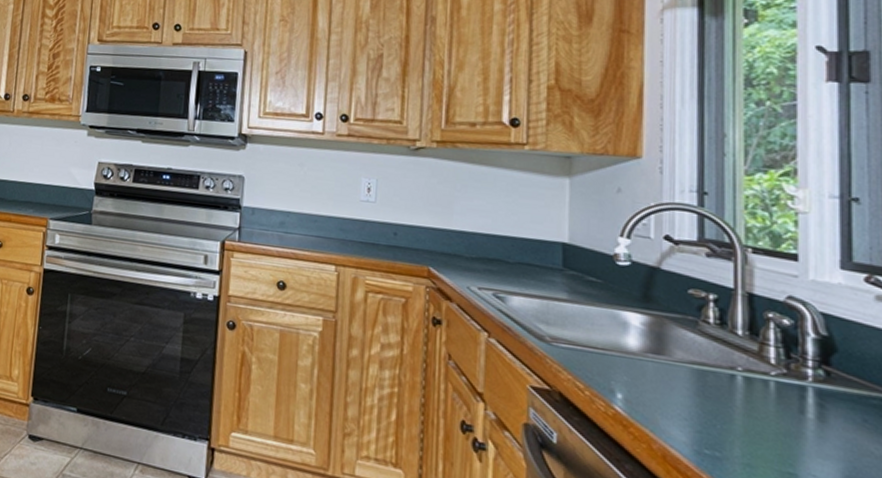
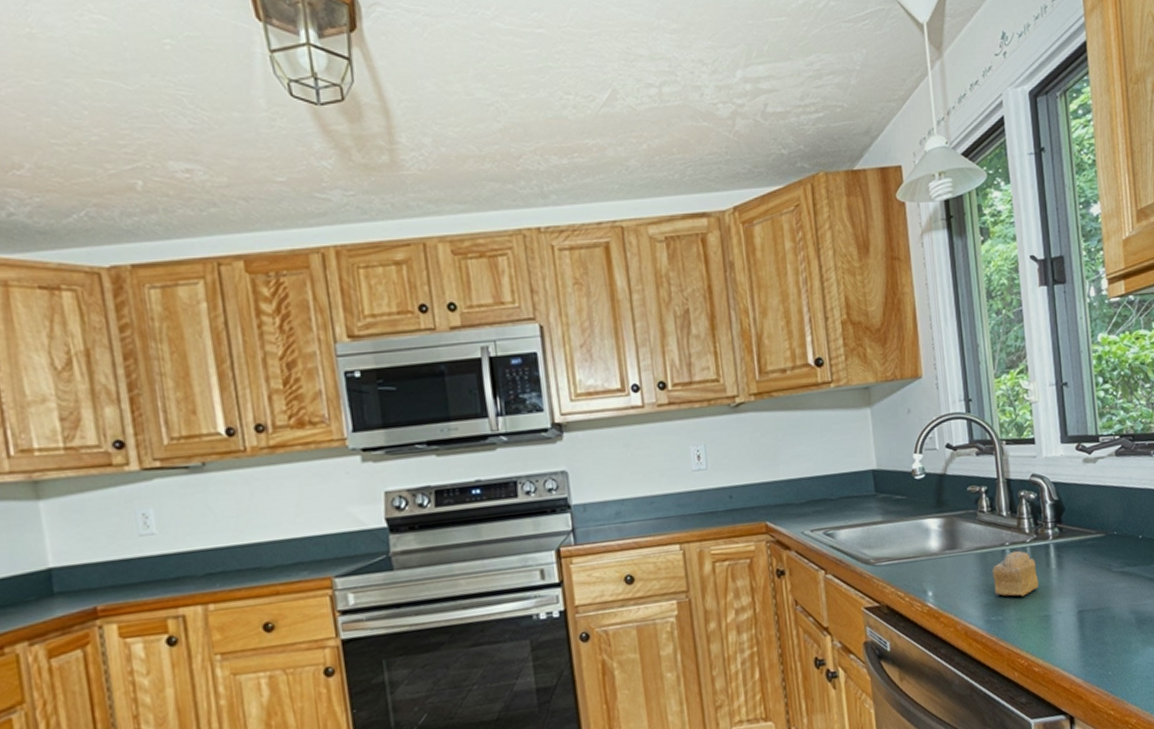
cake slice: none [711,380,783,439] -> present [992,550,1038,597]

